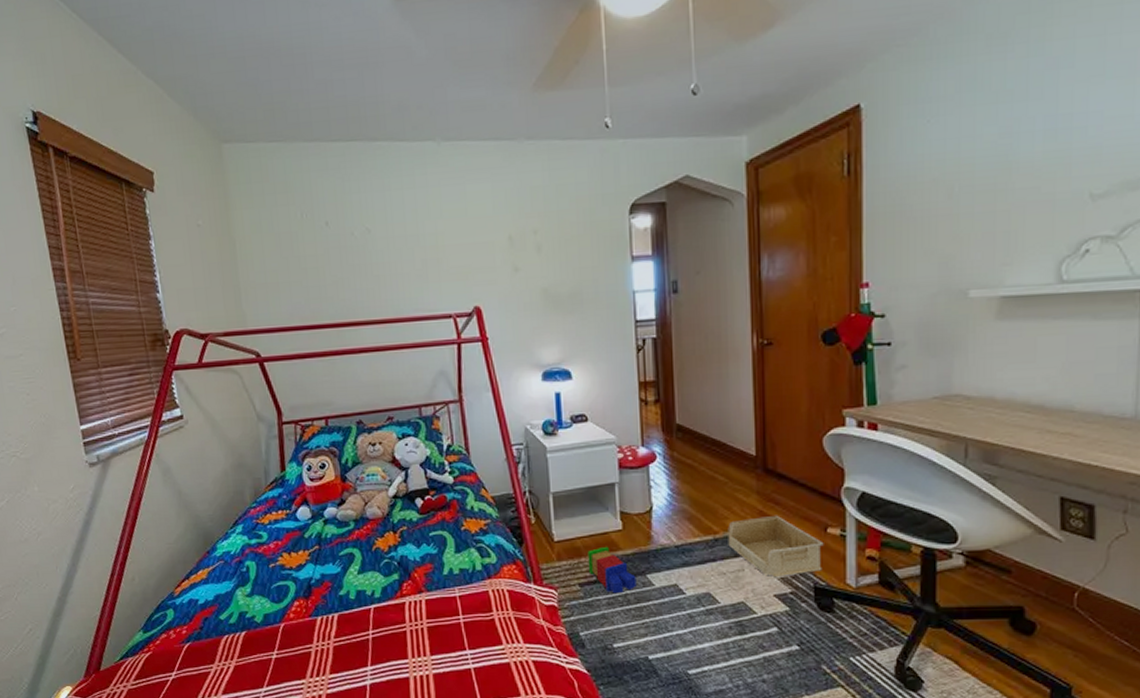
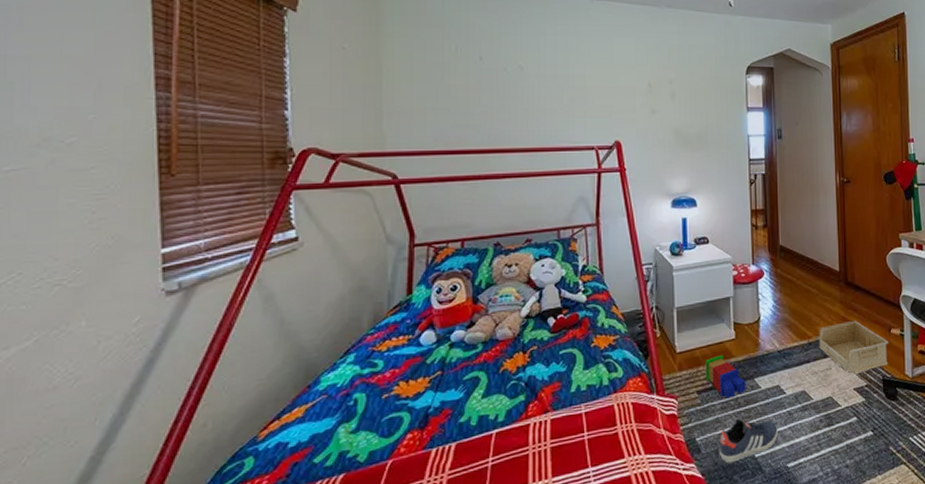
sneaker: none [605,617,676,662] -> present [718,419,778,463]

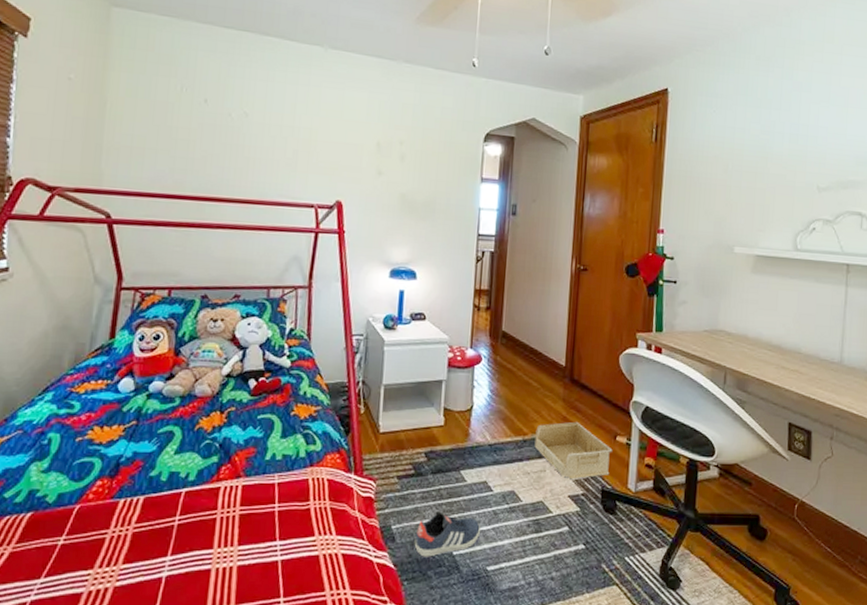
stacking toy: present [705,354,746,398] -> none [408,440,451,488]

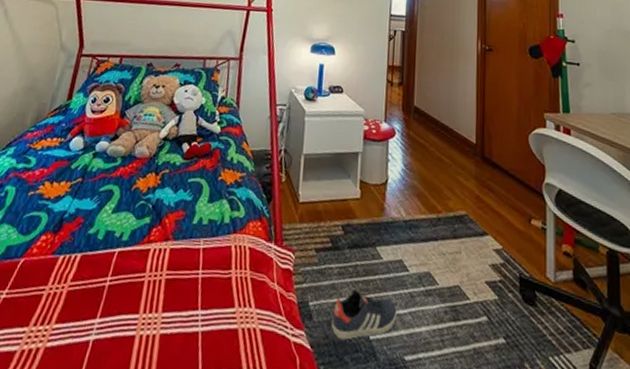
storage bin: present [534,421,613,480] -> none [449,201,528,264]

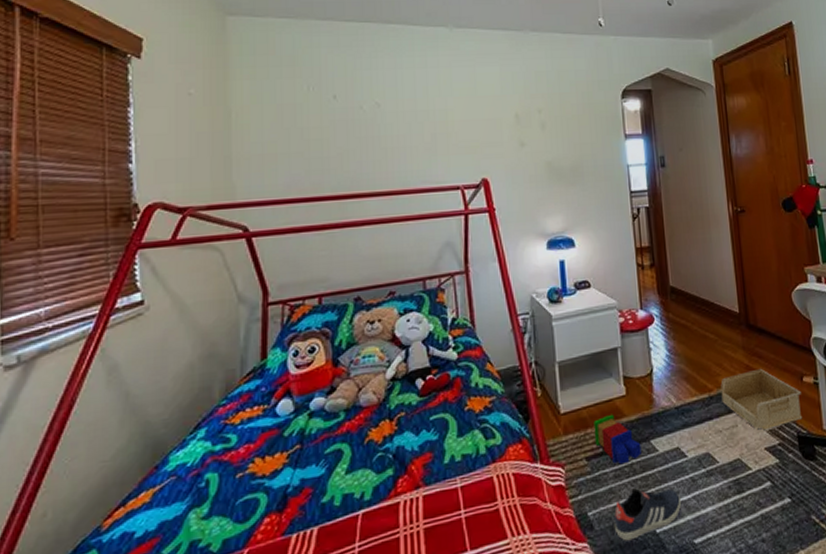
stacking toy: none [325,213,367,264] -> present [593,414,642,465]
storage bin: none [449,201,528,264] -> present [720,368,803,431]

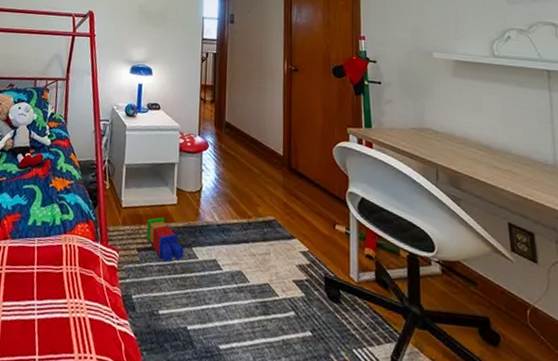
sneaker: present [614,488,681,541] -> none [152,285,212,330]
storage bin: present [720,368,803,431] -> none [259,208,333,265]

